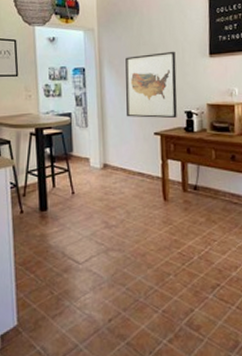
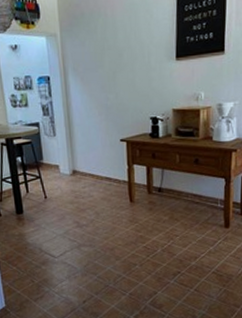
wall art: present [125,51,177,119] -> none [90,55,143,125]

